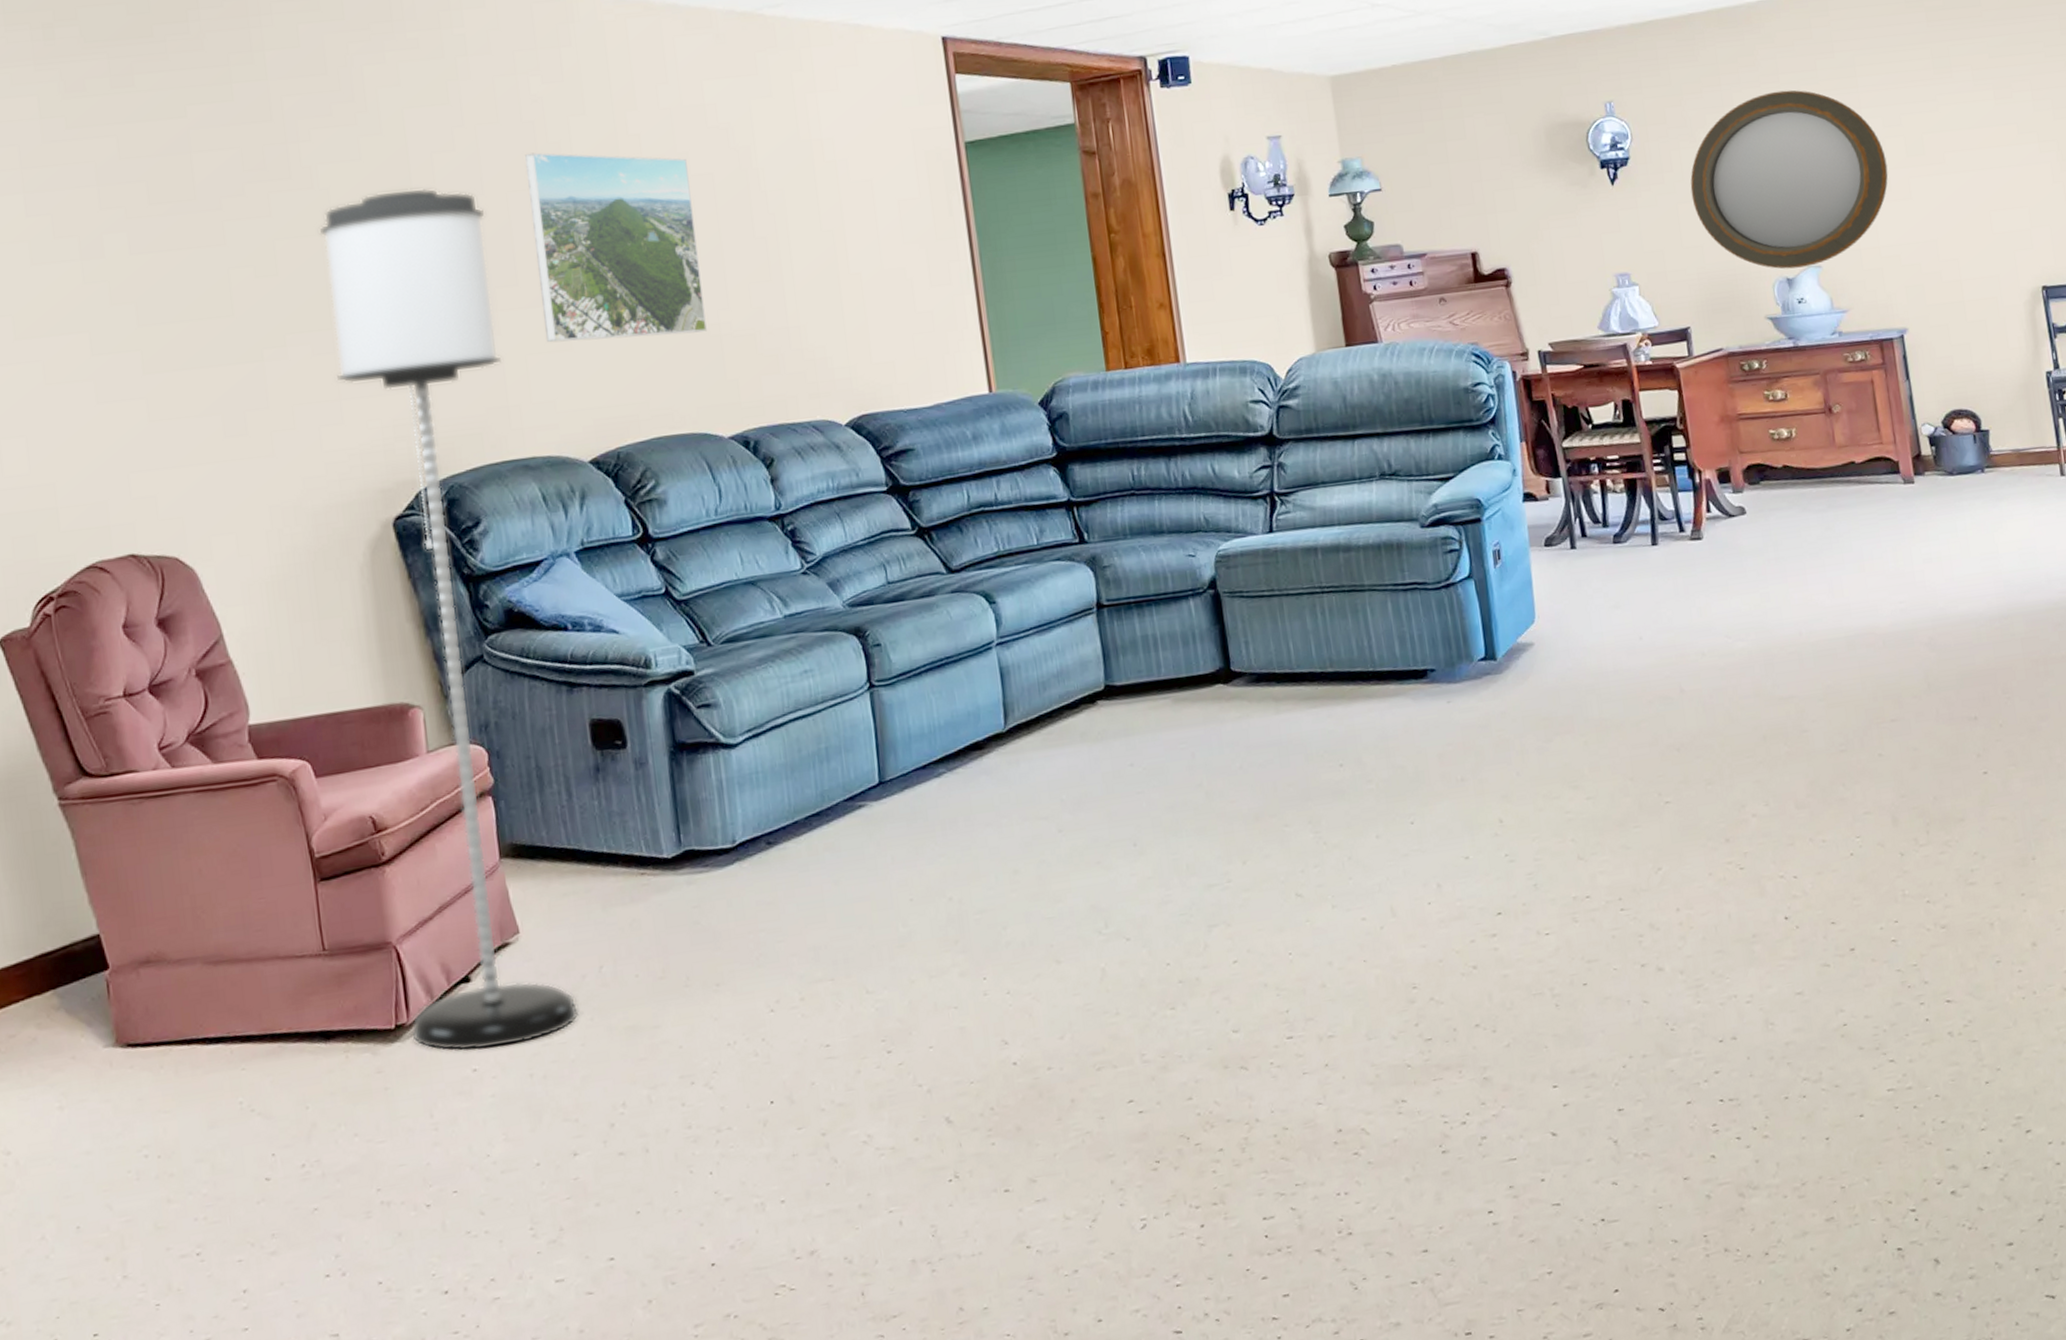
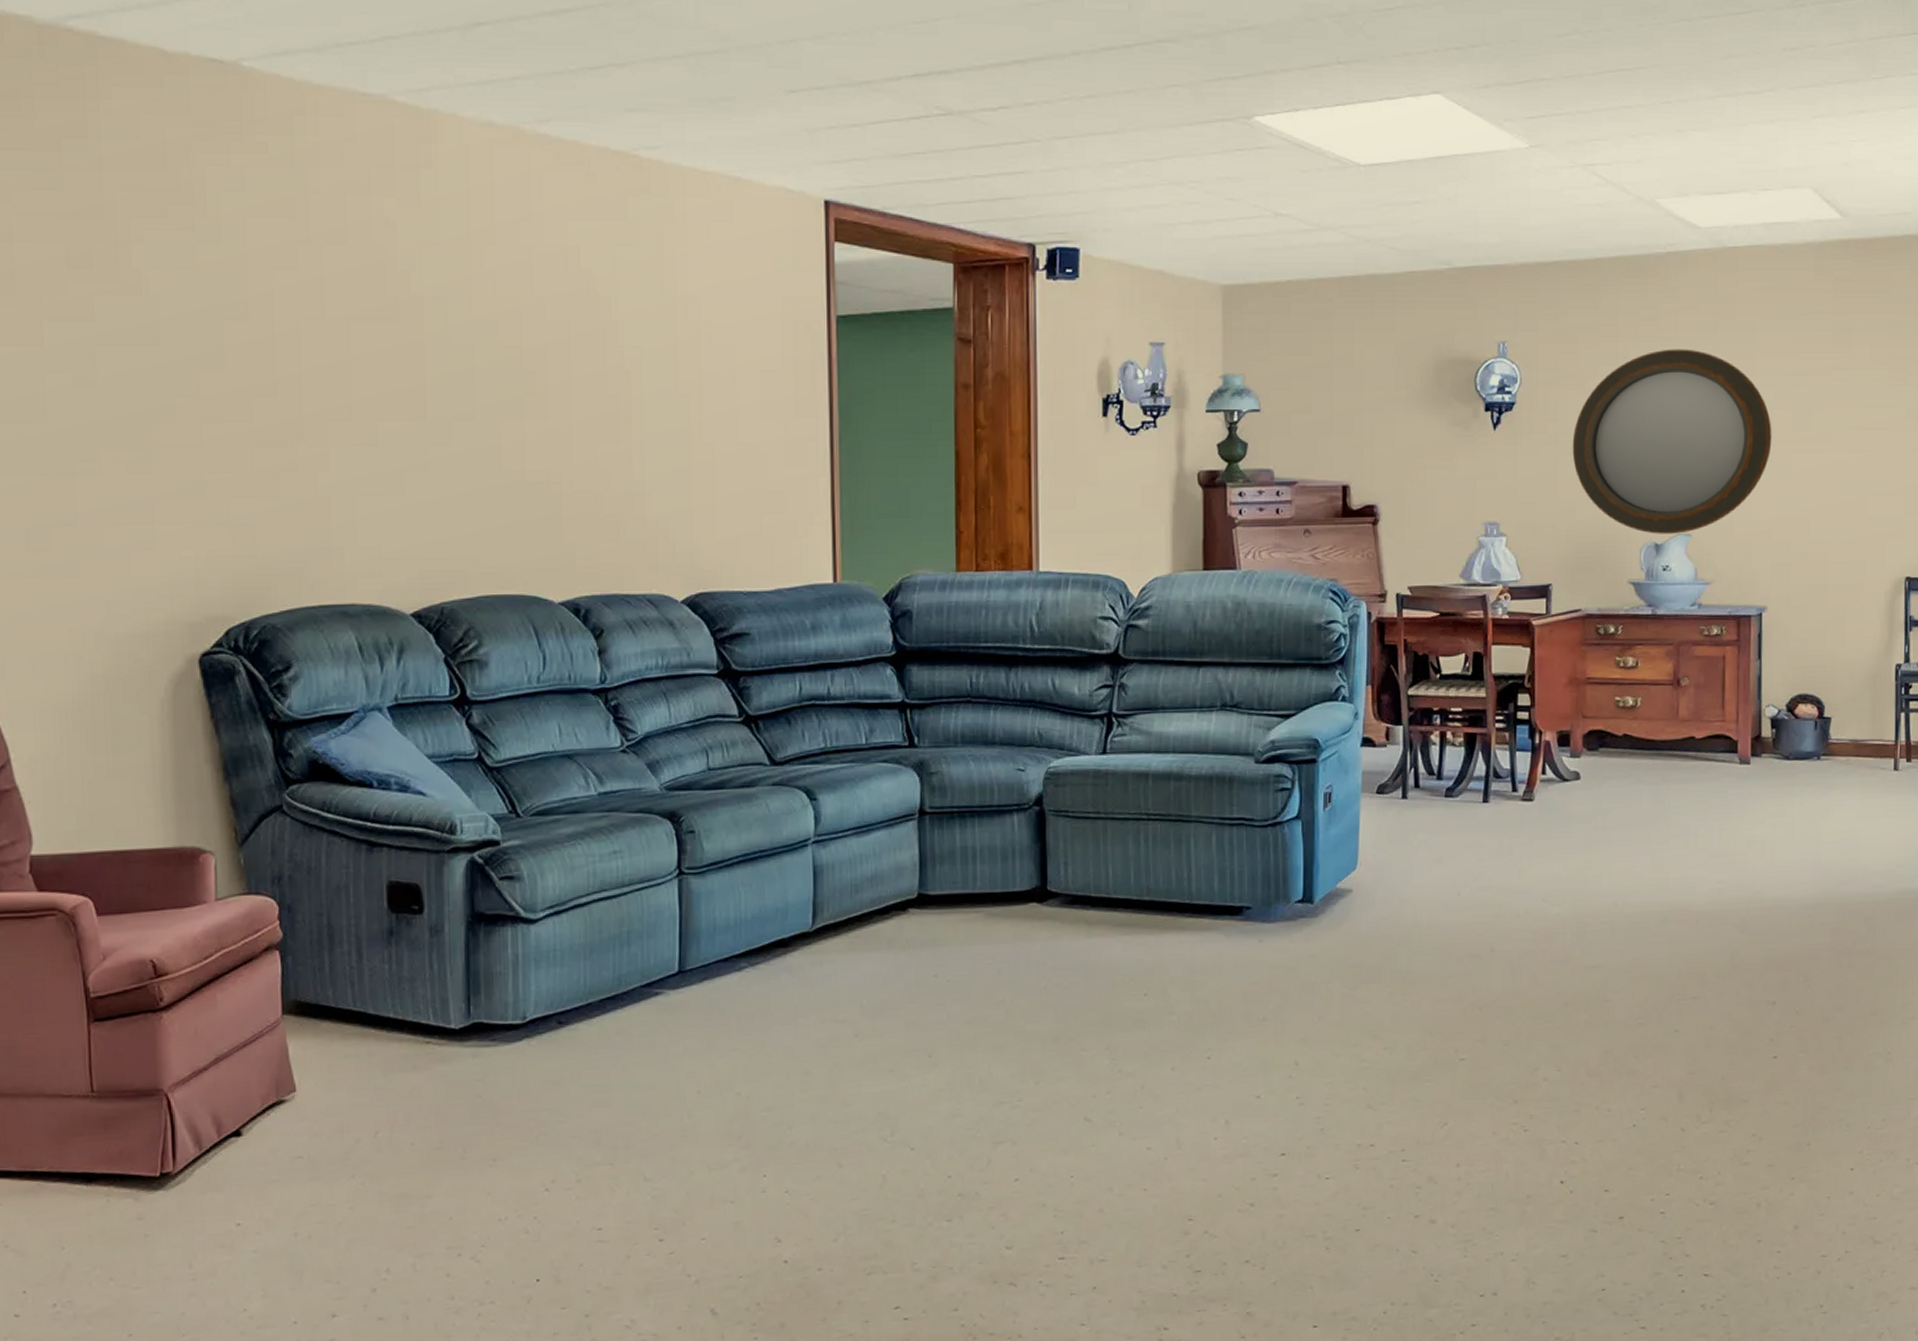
floor lamp: present [319,187,580,1052] -> none [144,305,351,1206]
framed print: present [525,152,707,343] -> none [372,280,547,490]

